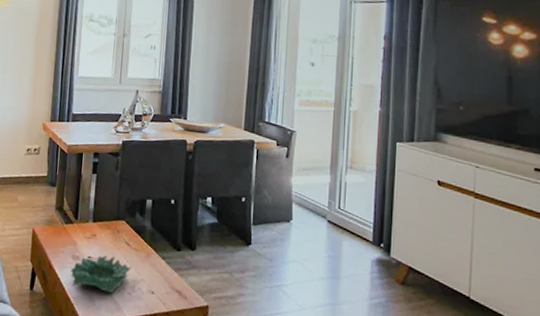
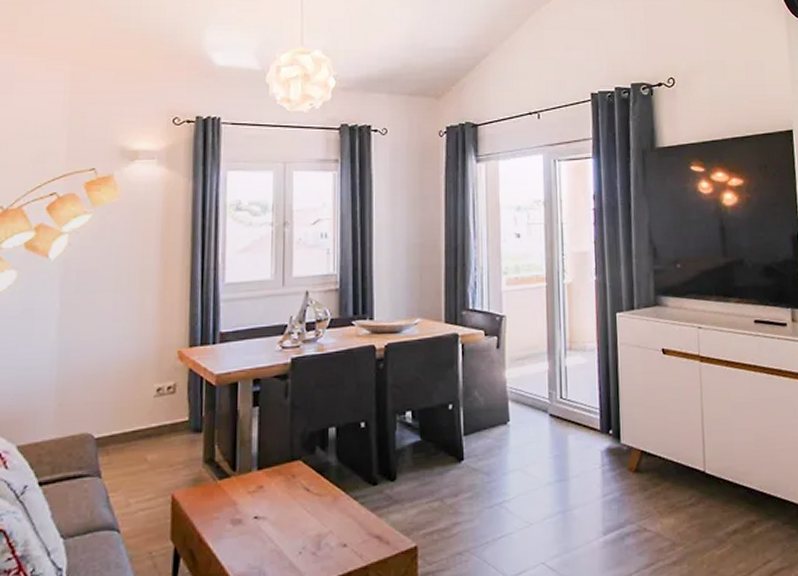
decorative bowl: present [70,255,132,294] -> none [230,509,315,561]

